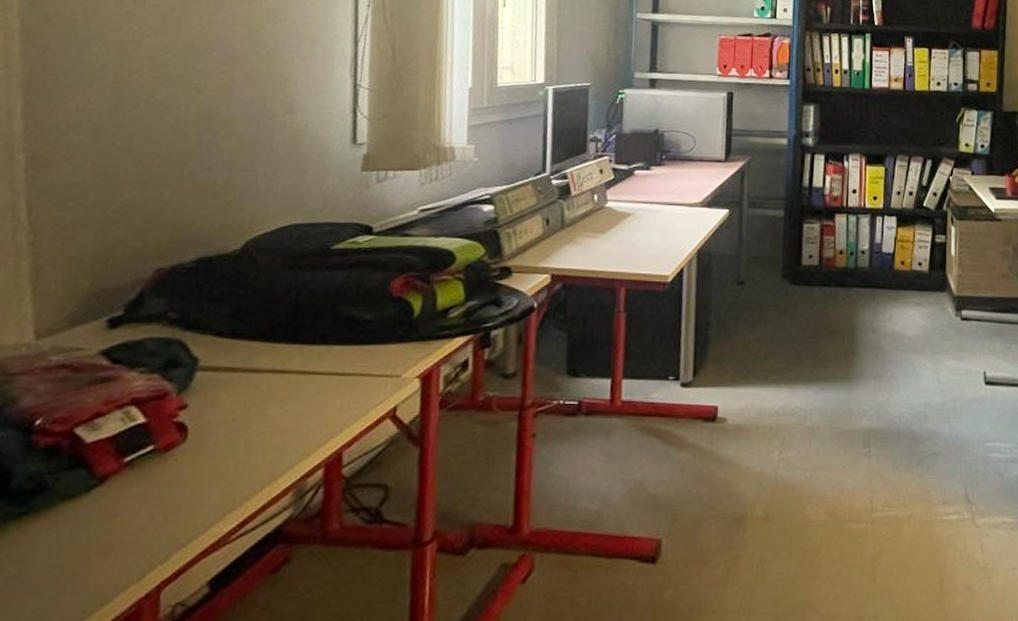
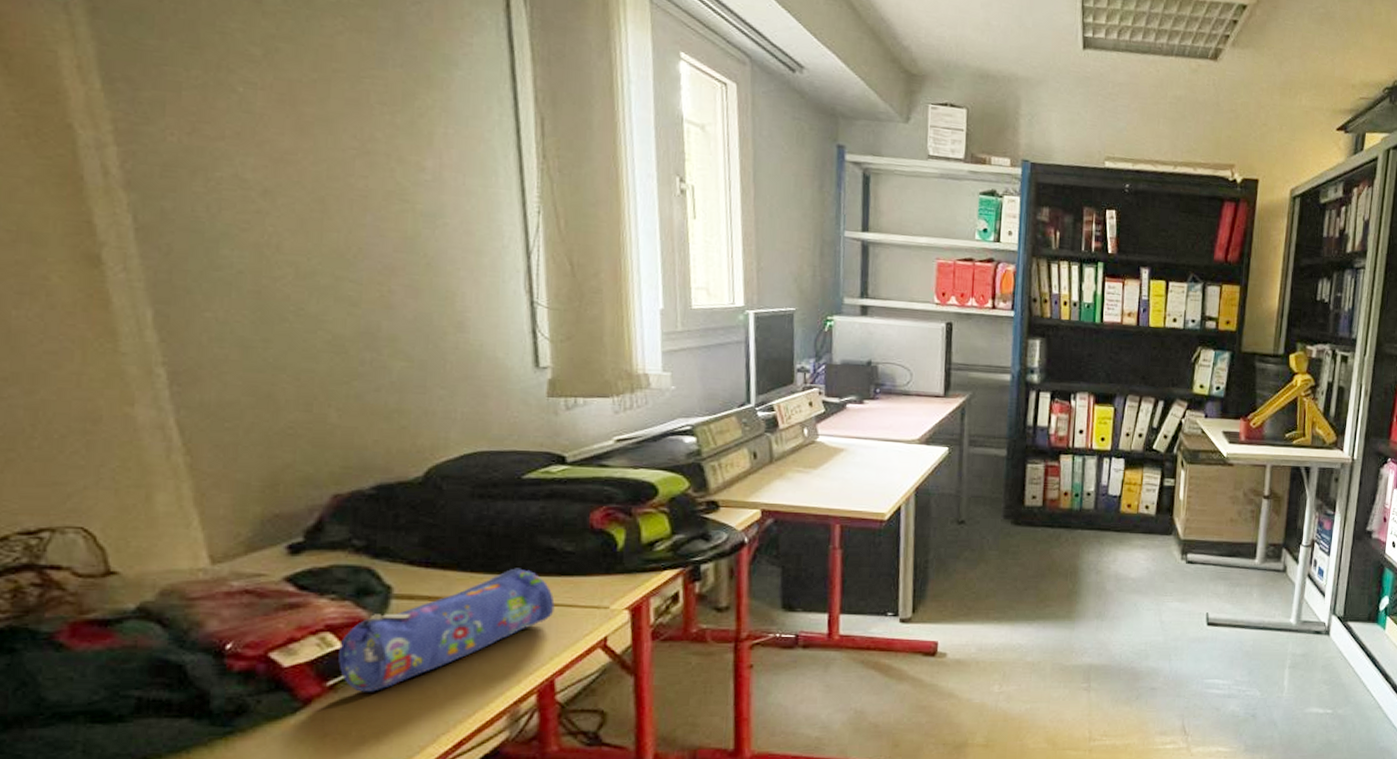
pencil case: none [138,337,350,468] -> present [338,568,555,692]

